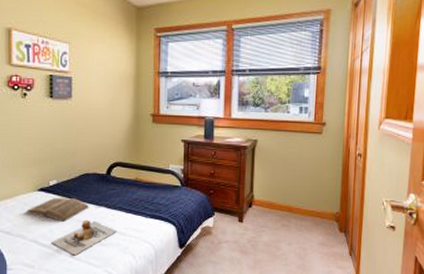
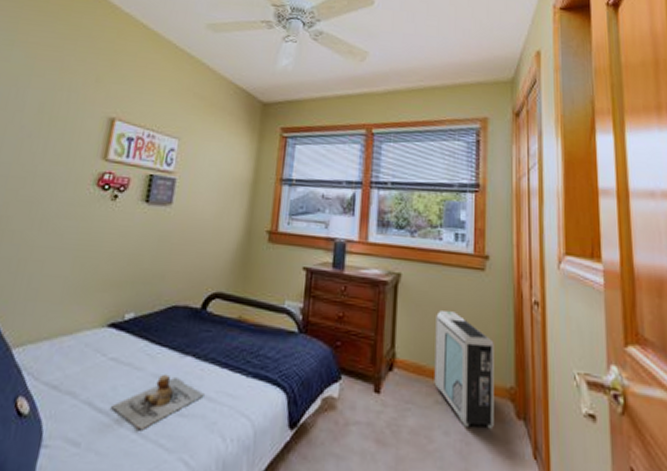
book: present [25,197,89,222] -> none [84,337,171,375]
air purifier: none [281,165,326,240] -> present [434,311,494,430]

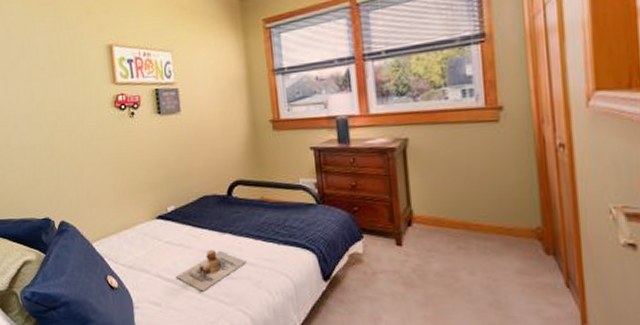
air purifier: present [434,311,494,430] -> none [450,166,521,267]

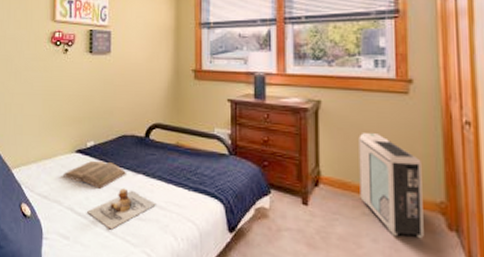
book: none [145,224,212,253] -> present [62,160,126,189]
air purifier: none [450,166,521,267] -> present [358,133,424,239]

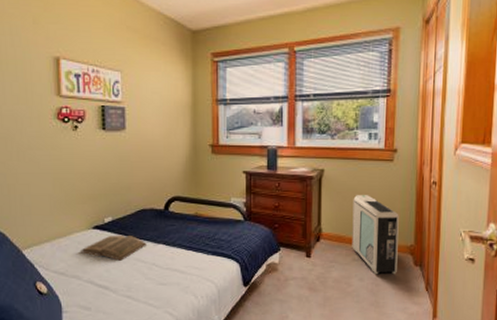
teddy bear: present [87,188,156,230] -> none [108,258,177,296]

